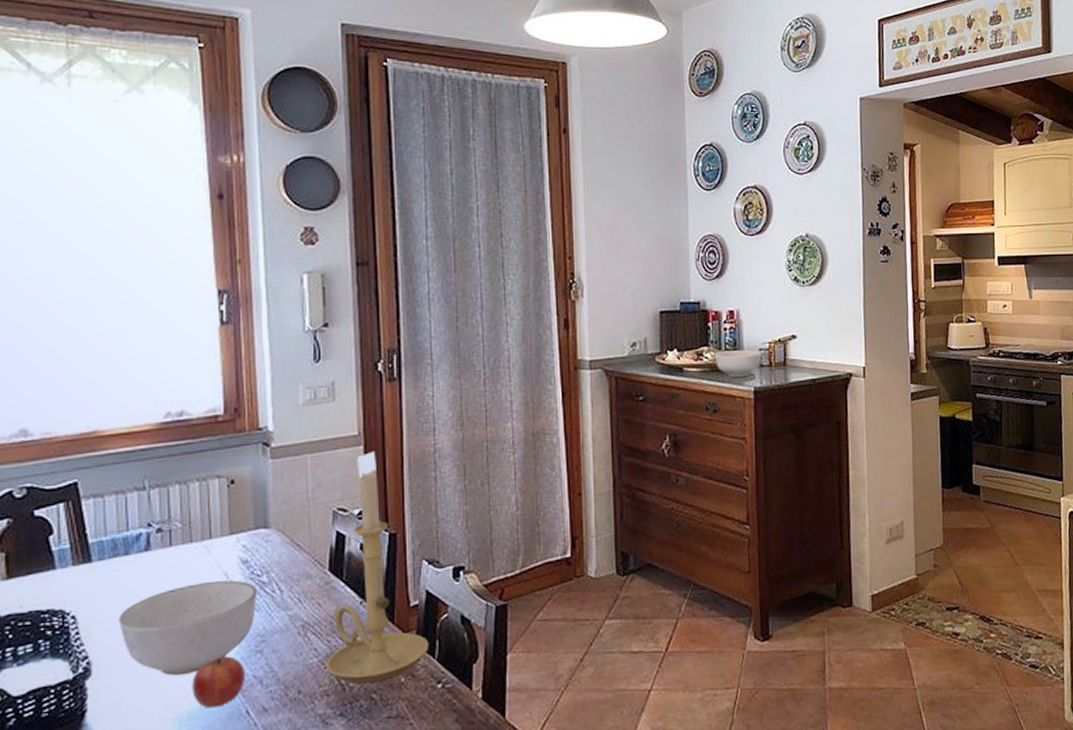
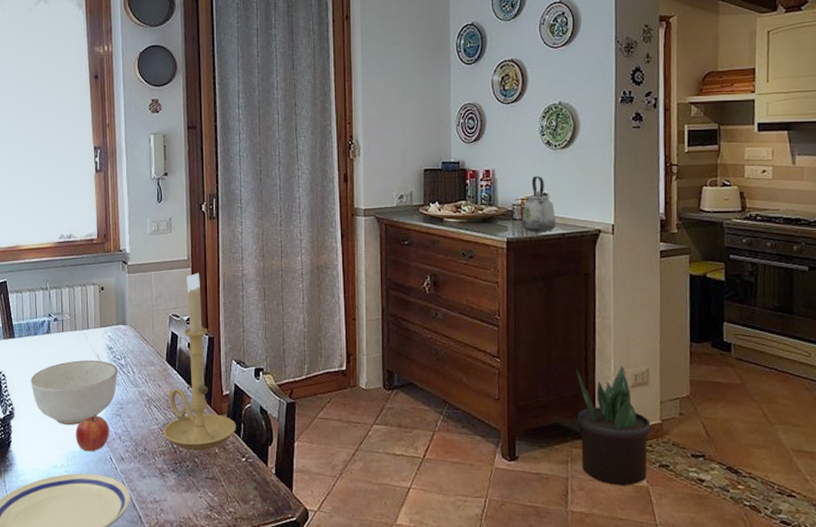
bowl: present [714,350,762,378] -> none [471,205,515,229]
kettle: none [769,316,806,379] -> present [521,176,556,232]
planter: none [831,520,907,652] -> present [576,366,651,486]

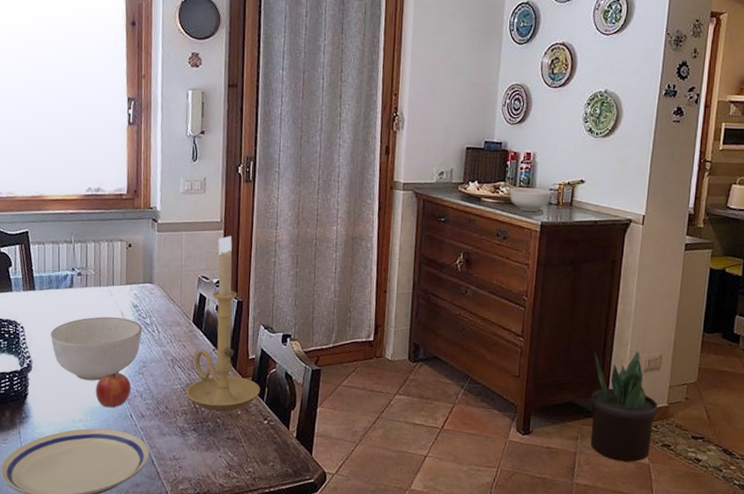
bowl: none [471,205,515,229] -> present [509,187,552,212]
kettle: present [521,176,556,232] -> none [556,162,591,218]

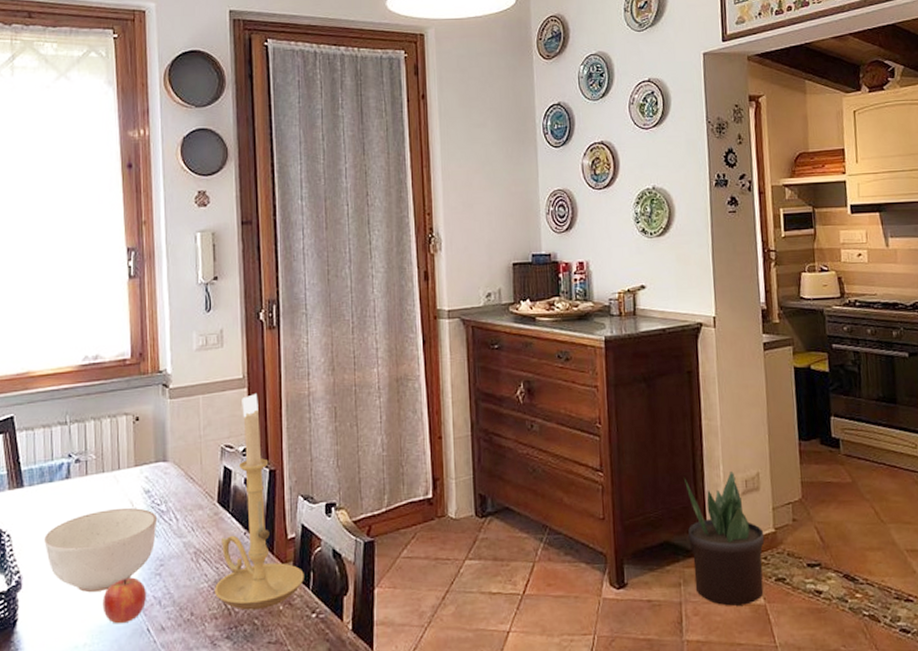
bowl: present [509,187,552,212] -> none [565,300,612,327]

